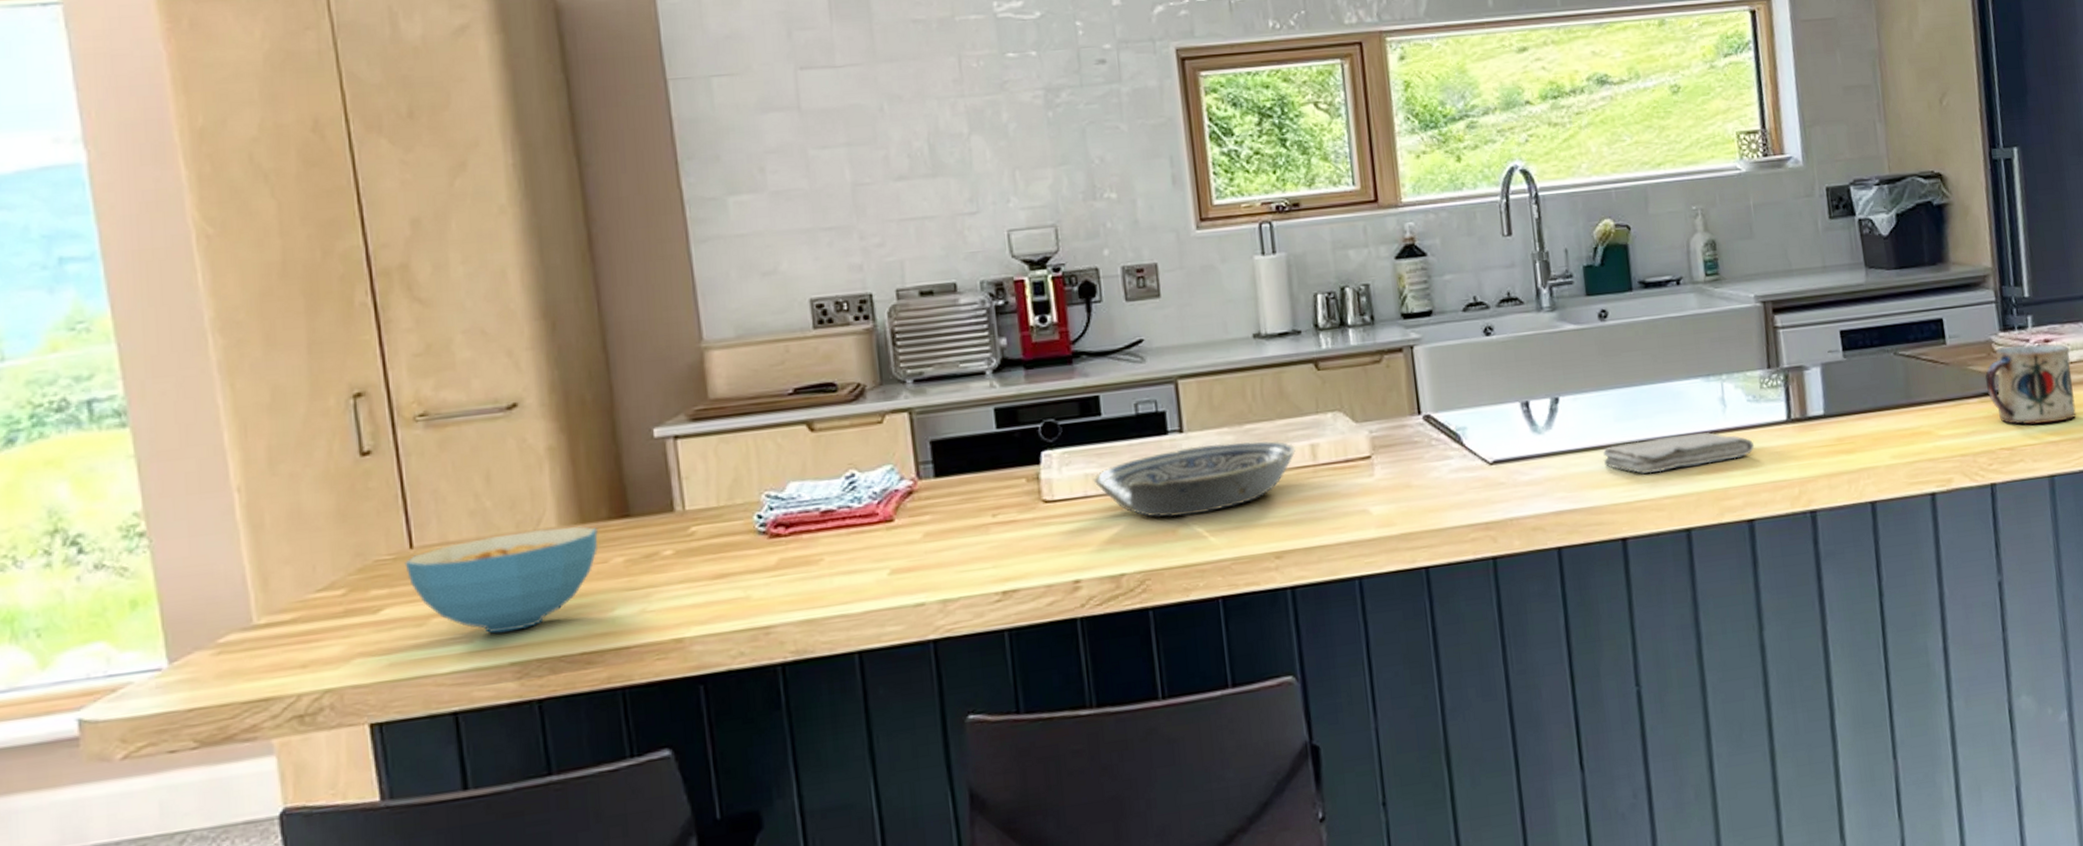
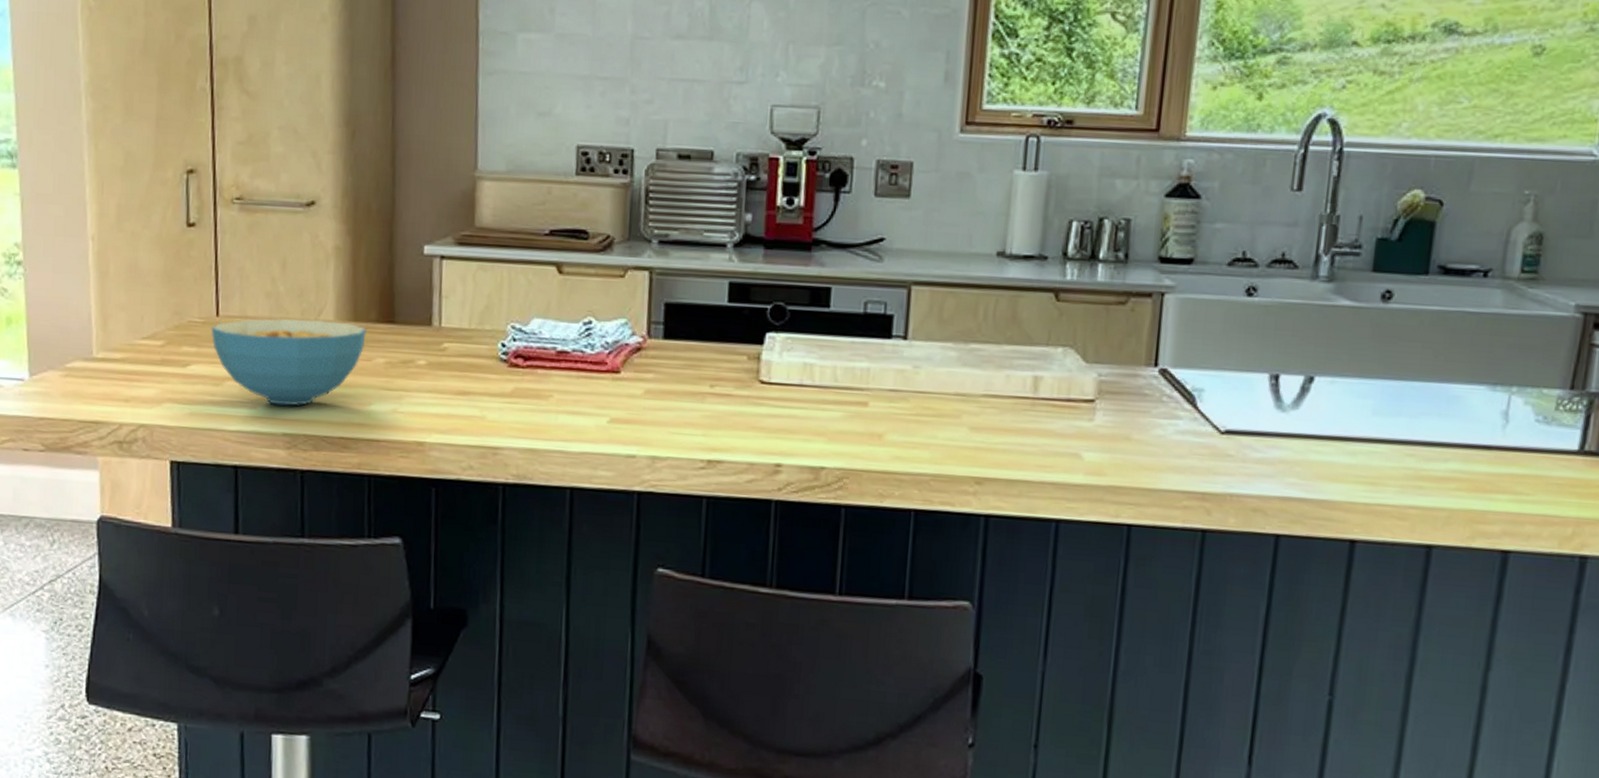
bowl: present [1093,440,1297,518] -> none [811,355,1019,425]
washcloth: present [1603,432,1755,475] -> none [1350,440,1532,482]

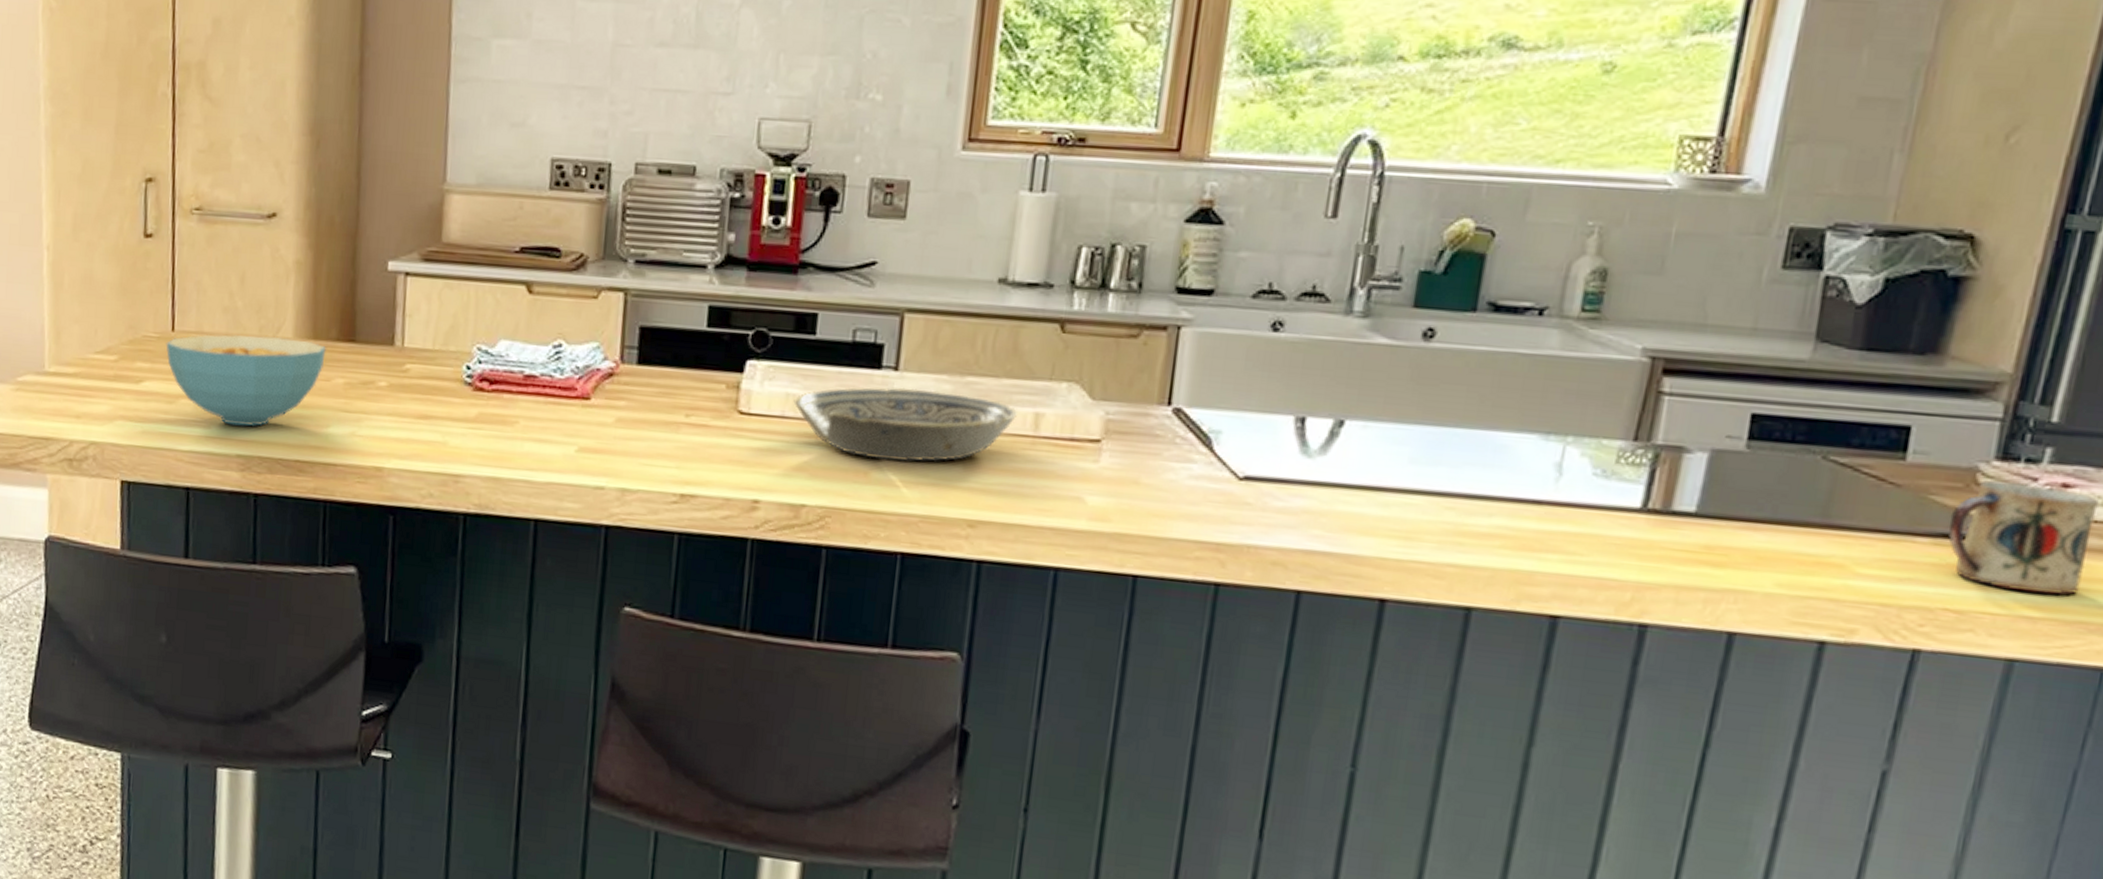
bowl: none [811,355,1019,425] -> present [793,387,1018,462]

